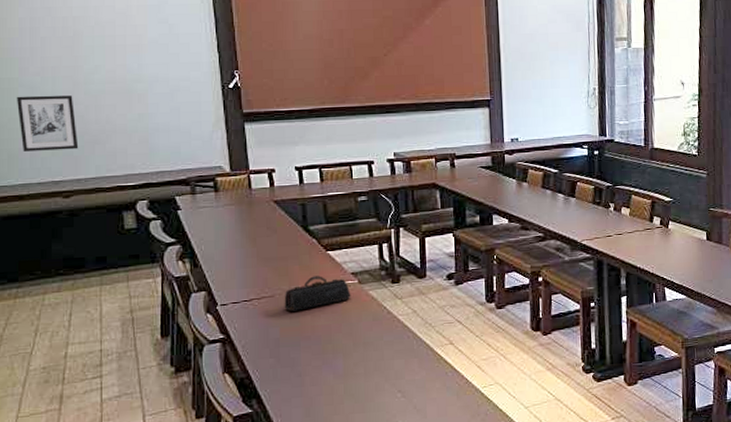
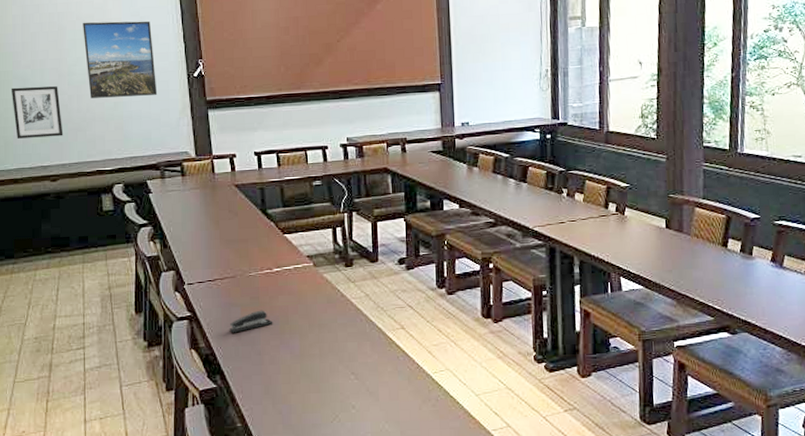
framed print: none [102,27,188,109] -> present [83,21,158,98]
stapler: none [267,330,315,355] -> present [229,310,273,333]
pencil case: present [284,276,351,311] -> none [244,258,307,292]

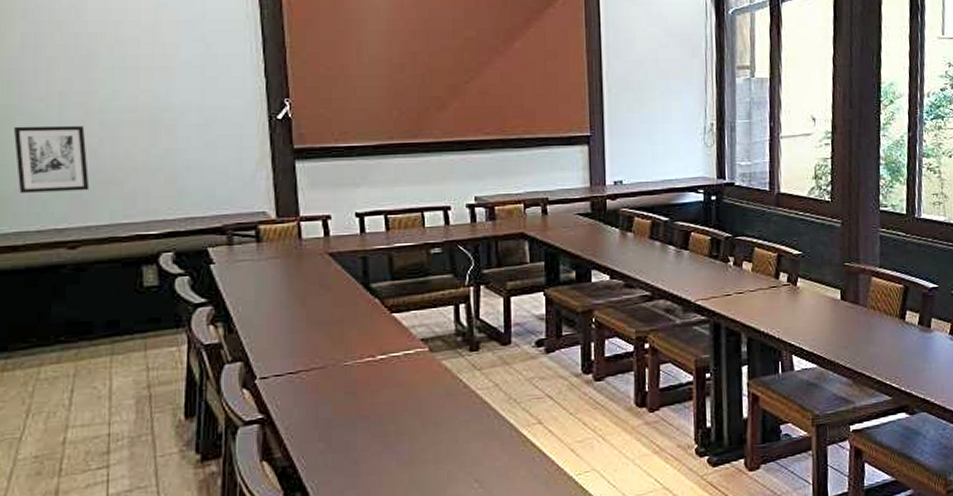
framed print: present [83,21,158,98] -> none [124,46,227,143]
stapler: present [229,310,273,333] -> none [315,407,375,438]

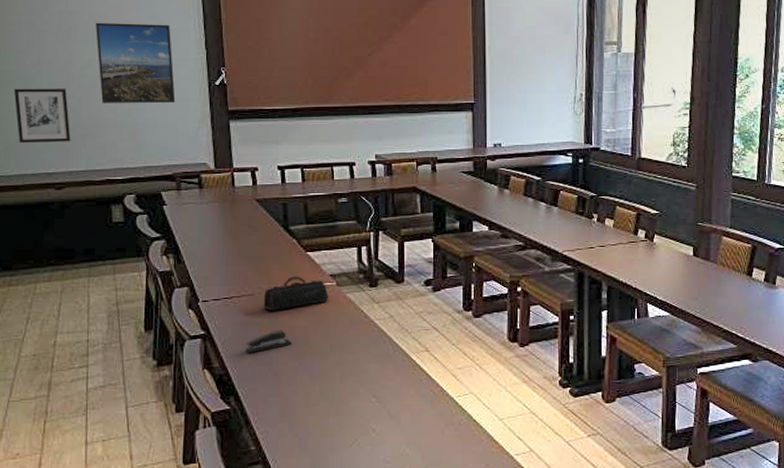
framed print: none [124,46,227,143] -> present [96,22,176,103]
stapler: none [315,407,375,438] -> present [245,330,292,353]
pencil case: none [338,342,420,386] -> present [263,276,329,311]

